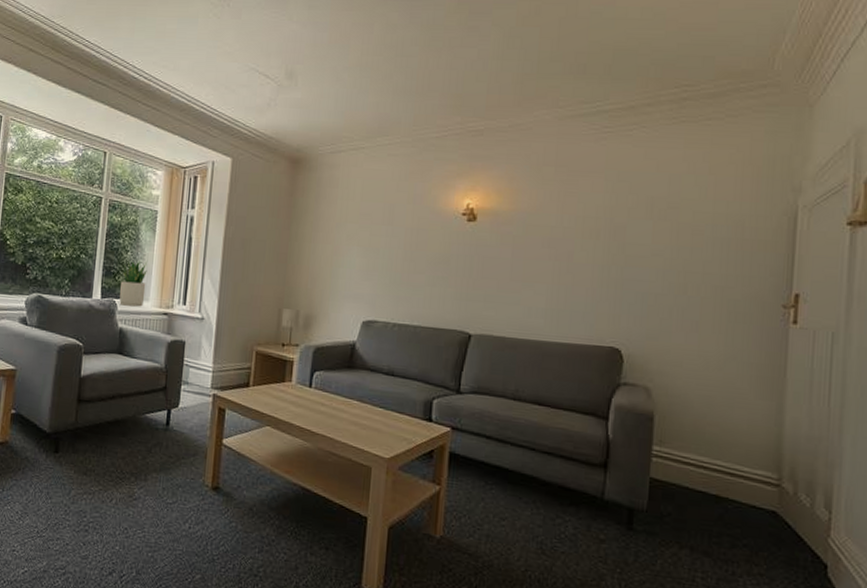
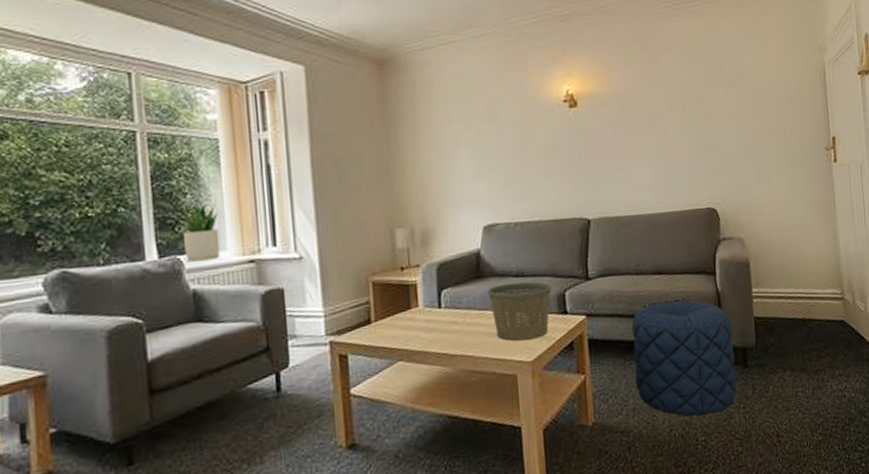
basket: none [356,378,421,438] -> present [487,281,552,341]
pouf: none [493,433,620,569] -> present [631,300,737,416]

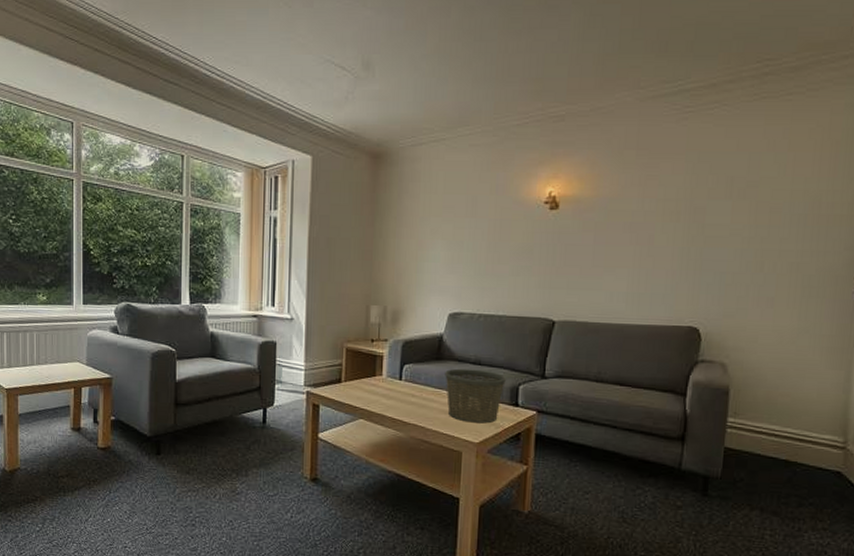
planter: present [182,202,221,262] -> none [208,264,234,311]
pouf: present [631,300,737,416] -> none [578,412,697,533]

